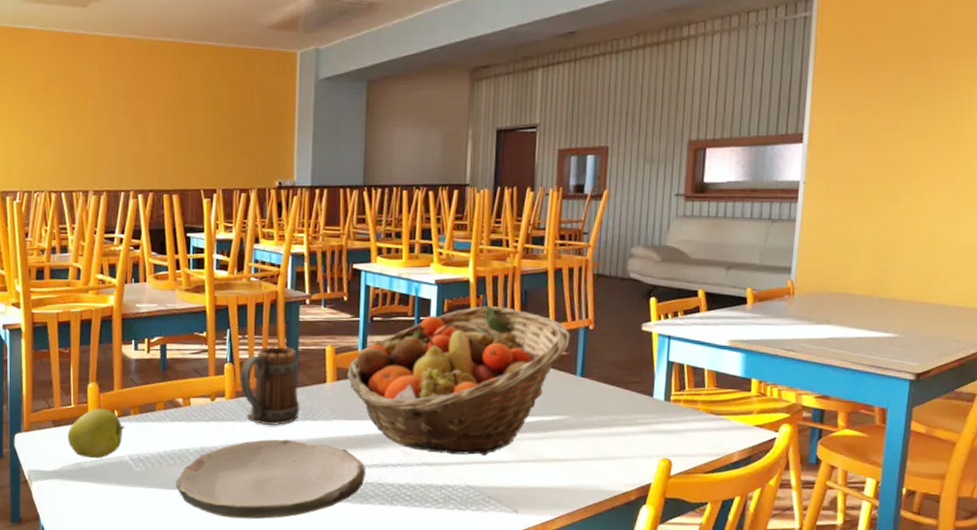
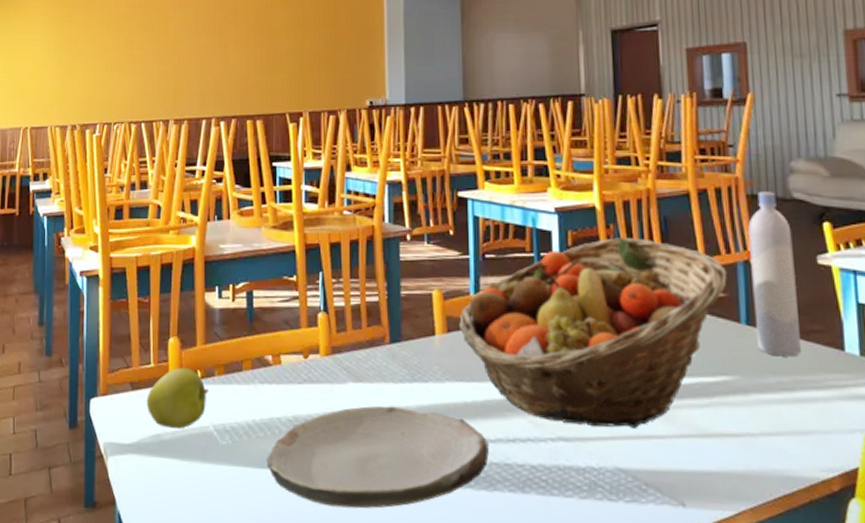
mug: present [239,346,300,426] -> none [335,291,406,390]
bottle: none [587,271,625,402] -> present [748,191,801,357]

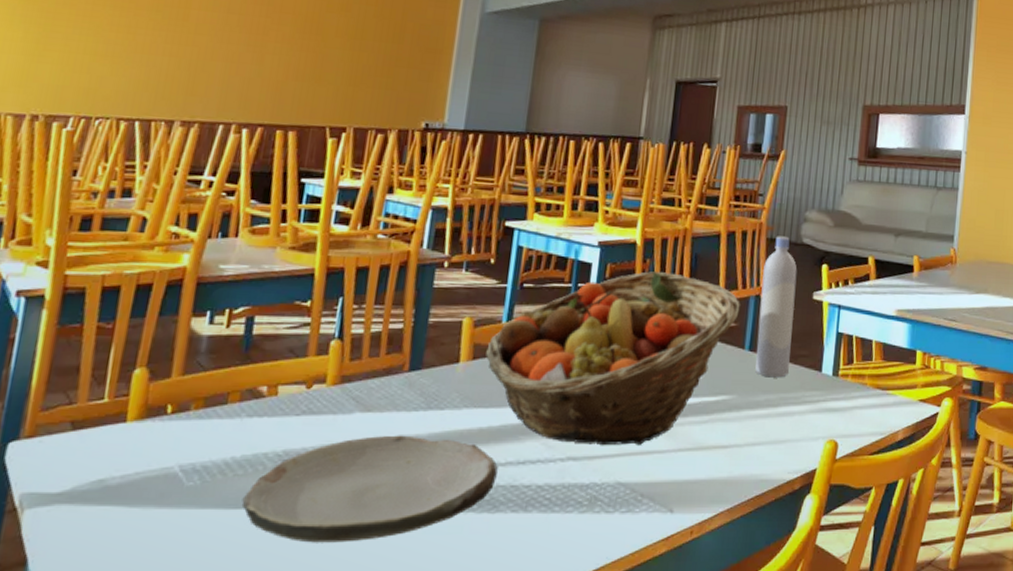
apple: present [146,367,209,429] -> none [90,402,180,472]

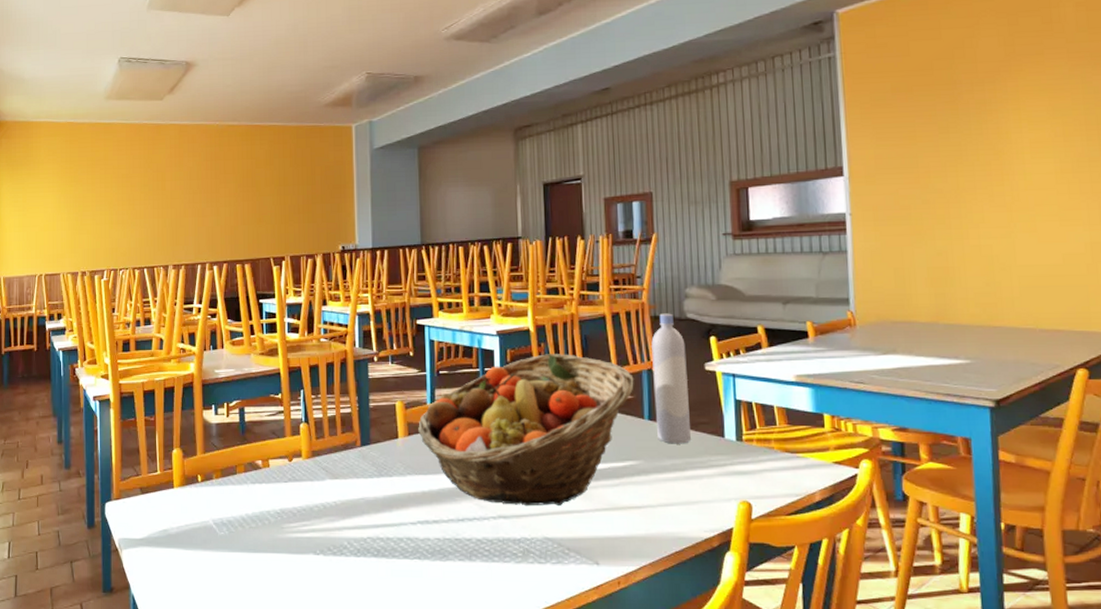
plate: present [242,435,498,543] -> none [258,497,443,581]

